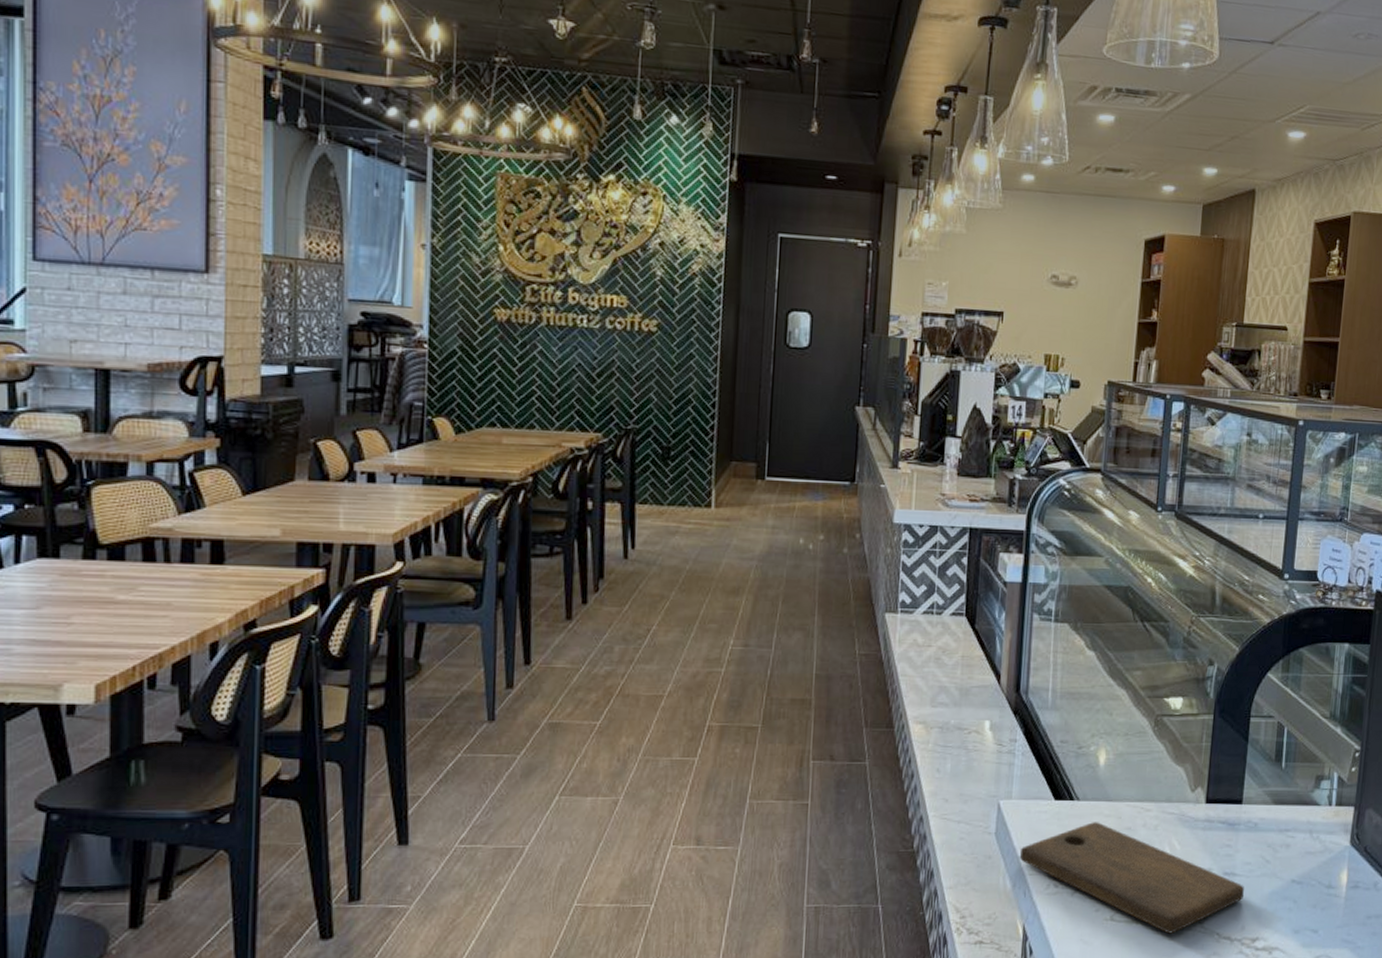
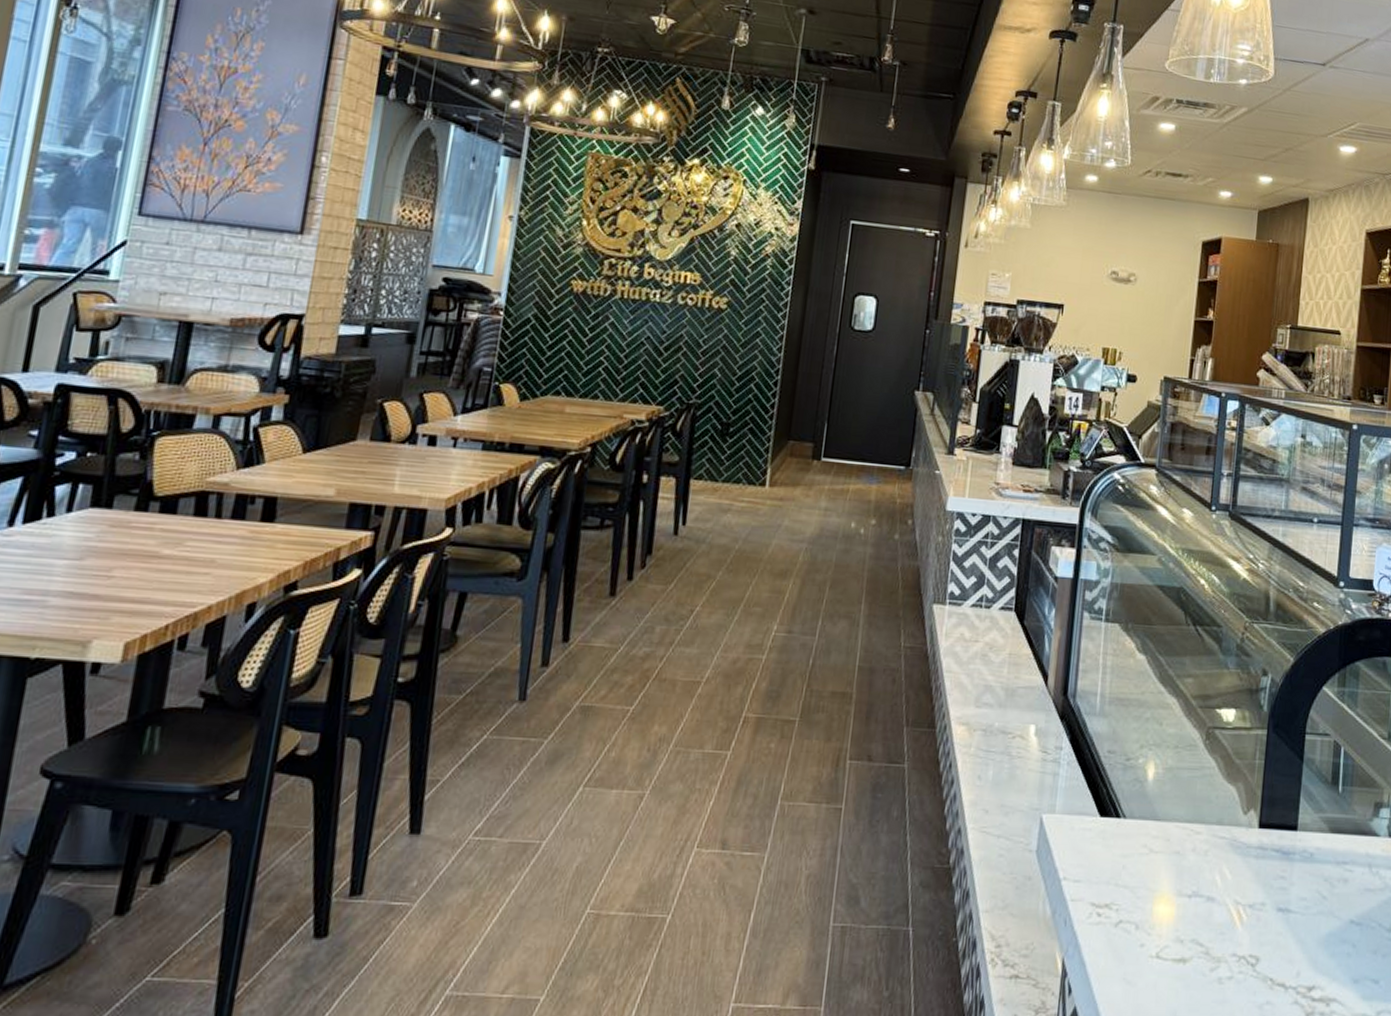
cutting board: present [1019,822,1244,934] -> none [1061,843,1300,977]

